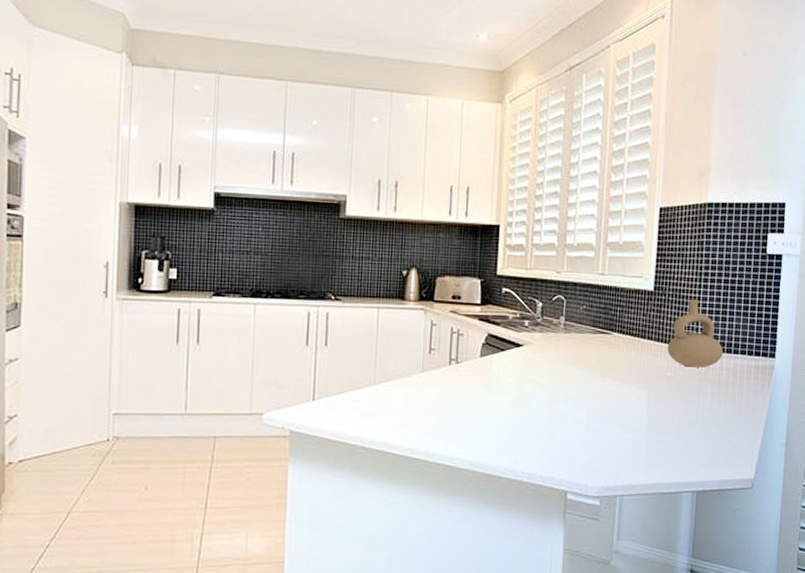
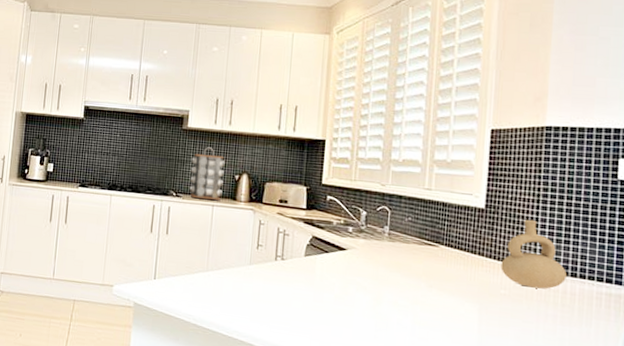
spice rack: none [350,239,391,302] -> present [189,147,225,201]

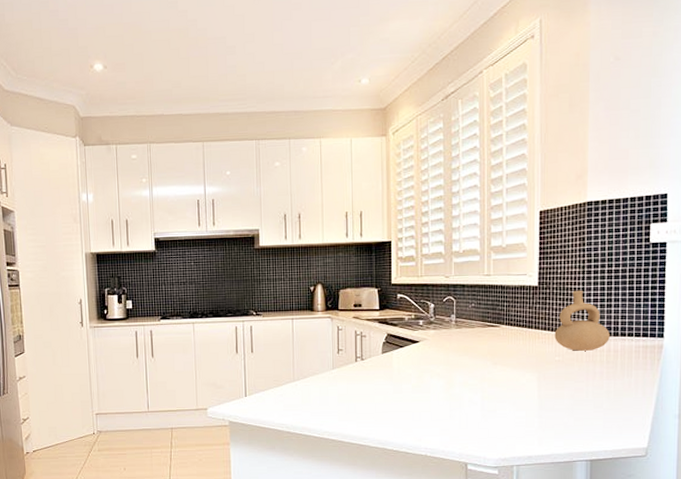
spice rack: present [189,147,225,201] -> none [267,263,300,315]

